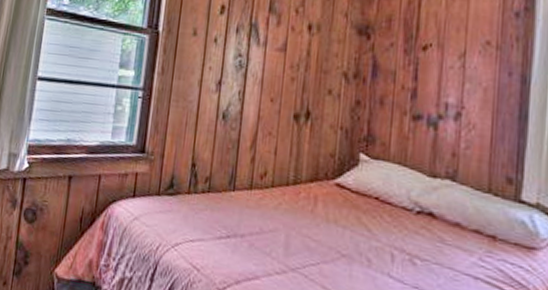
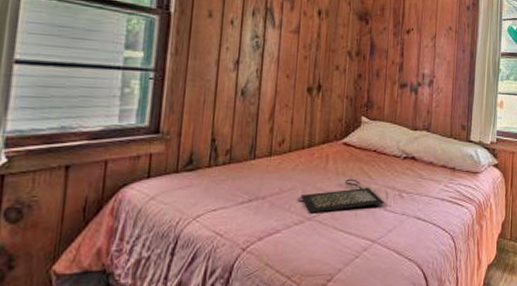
clutch bag: none [279,228,390,269] -> present [297,178,385,213]

